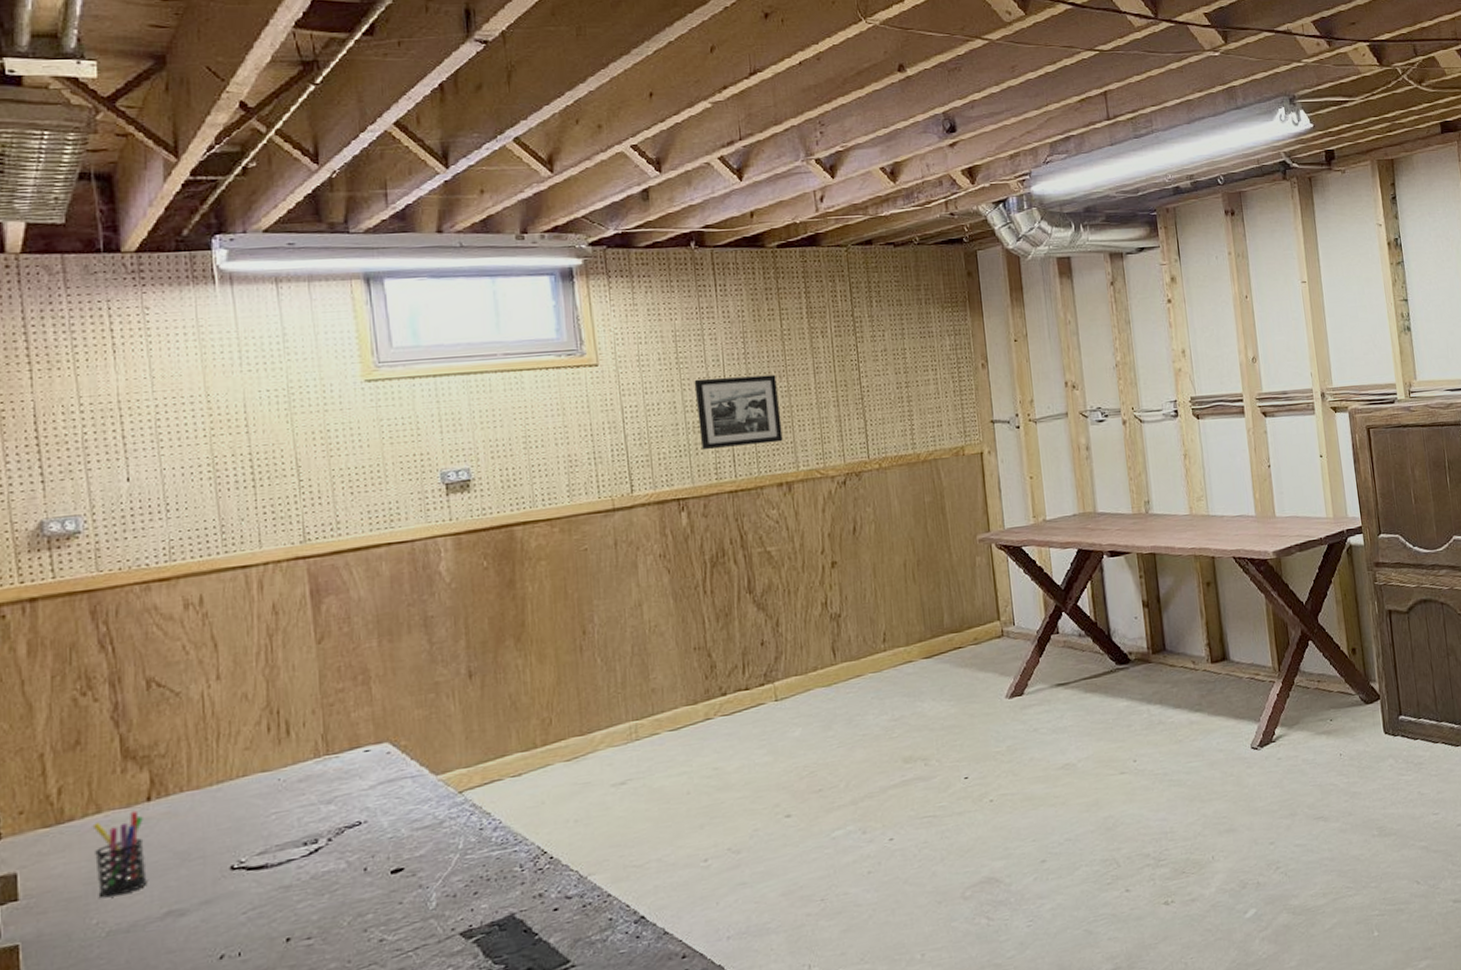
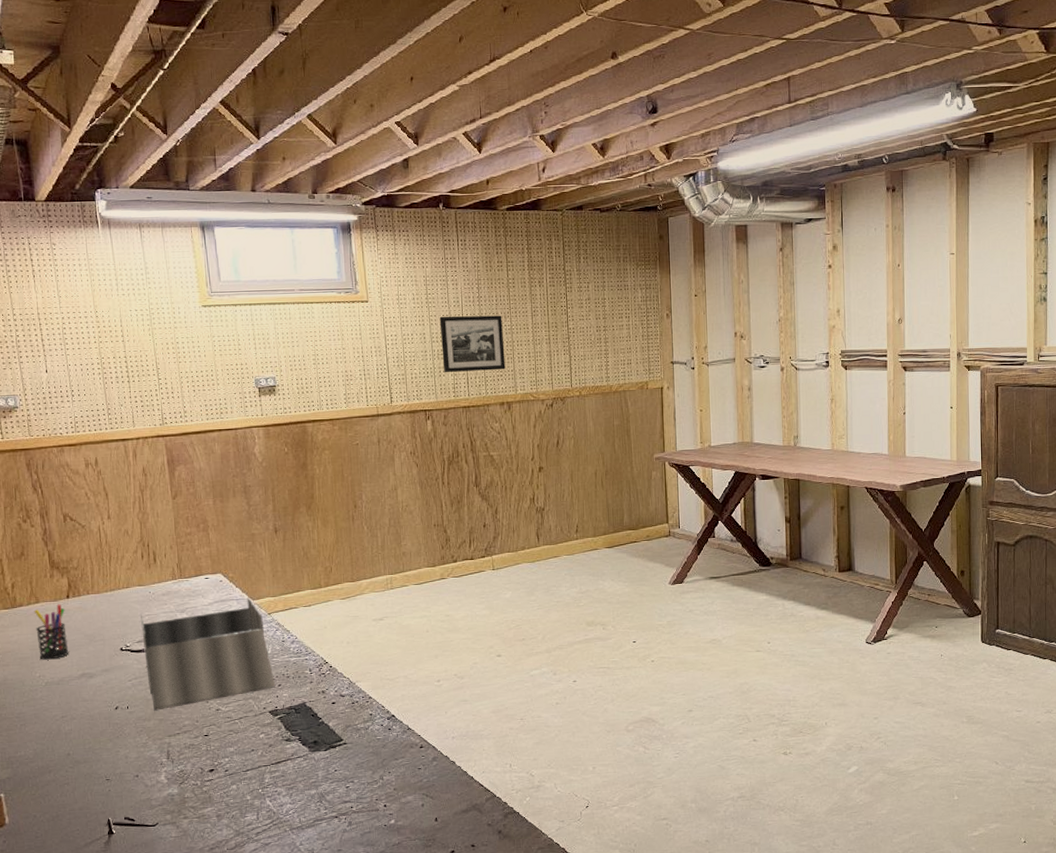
desk organizer: none [262,772,469,954] -> present [140,597,275,711]

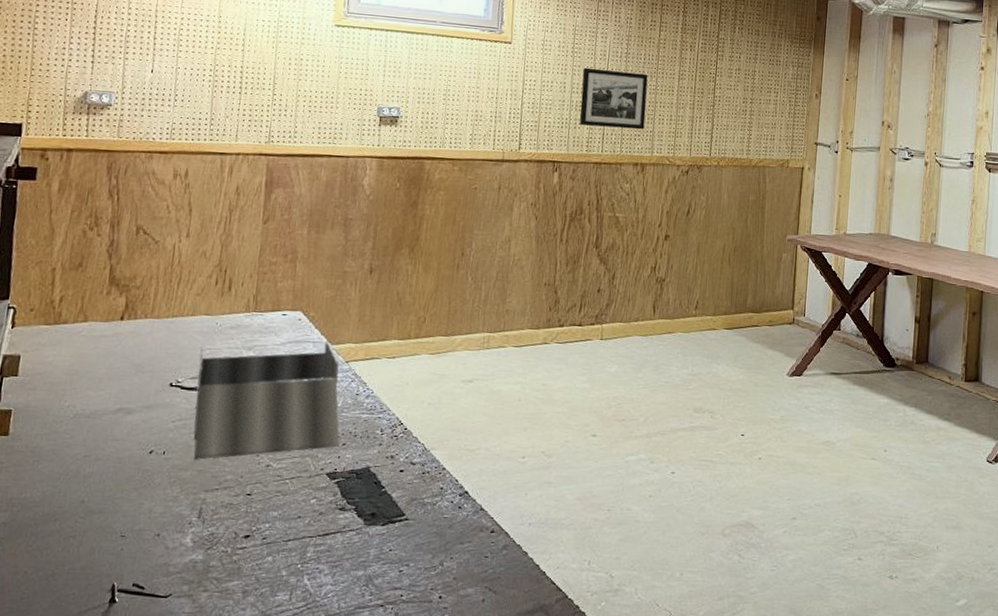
pen holder: present [34,604,69,660] -> none [73,325,116,388]

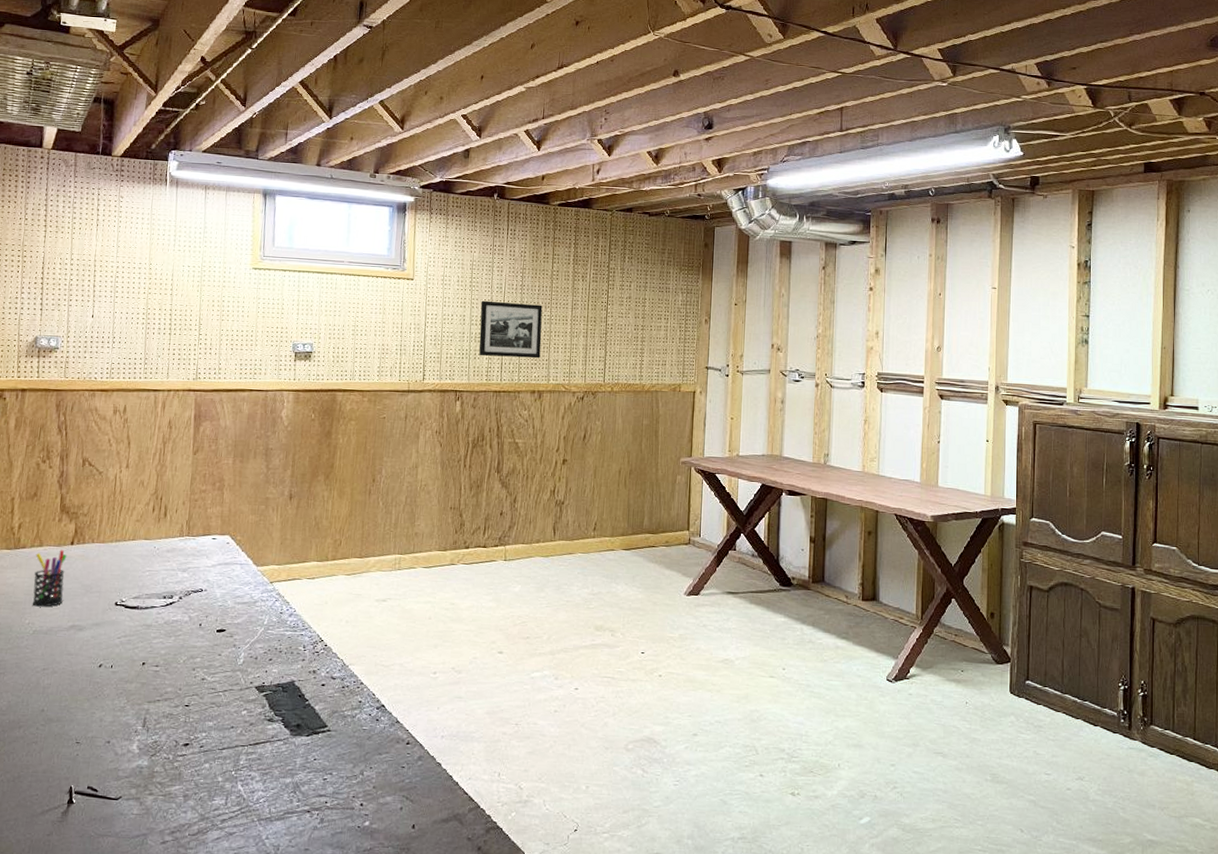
pen holder: none [73,325,116,388] -> present [32,549,67,607]
desk organizer: present [193,341,340,460] -> none [137,563,266,673]

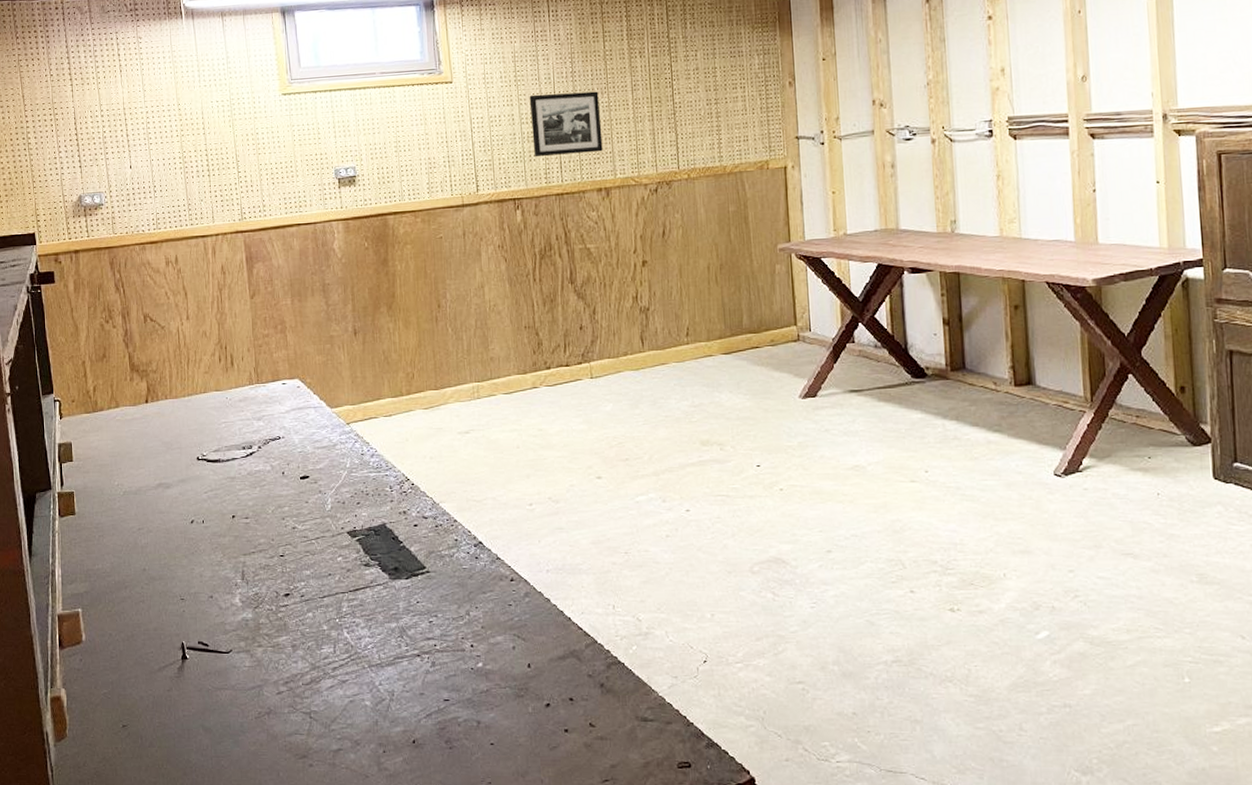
pen holder: present [32,549,67,607] -> none [114,409,147,468]

